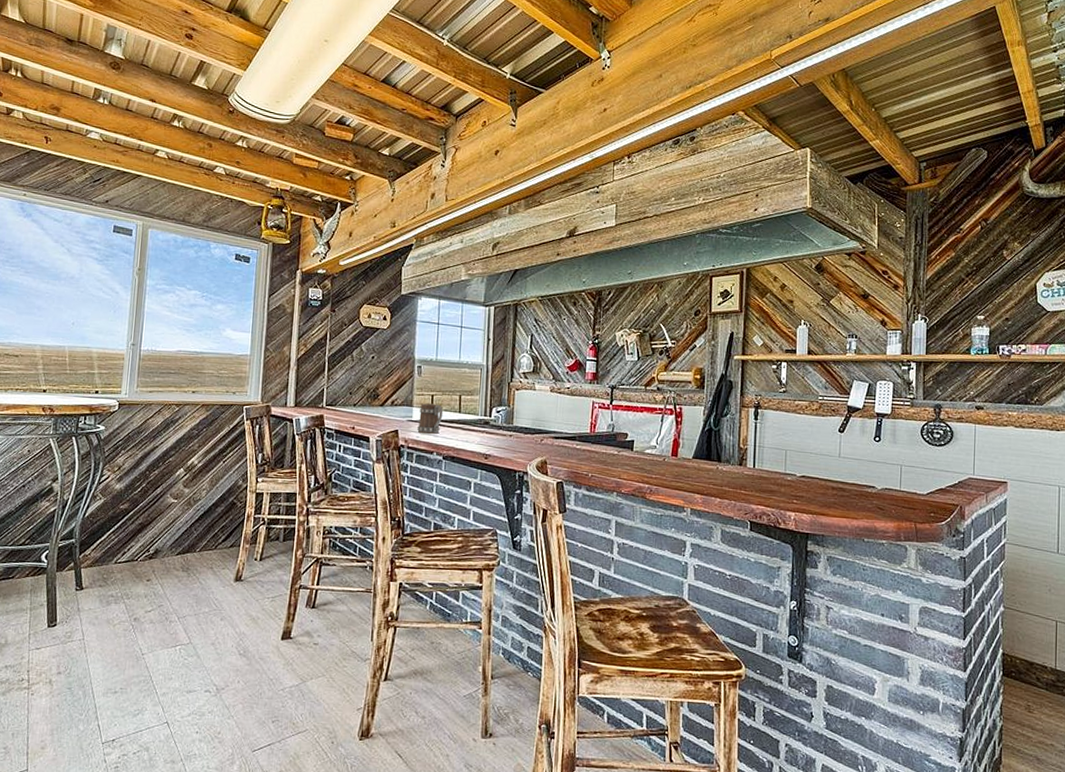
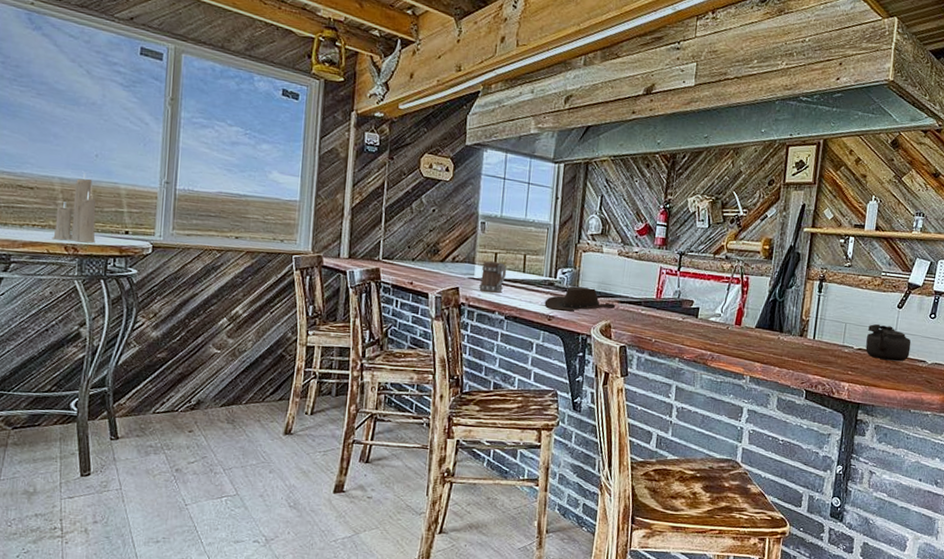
candle: none [32,339,71,404] -> present [52,173,96,244]
cowboy hat: none [480,424,551,450] -> present [544,286,616,311]
kettle: none [808,449,857,488] -> present [865,323,911,362]

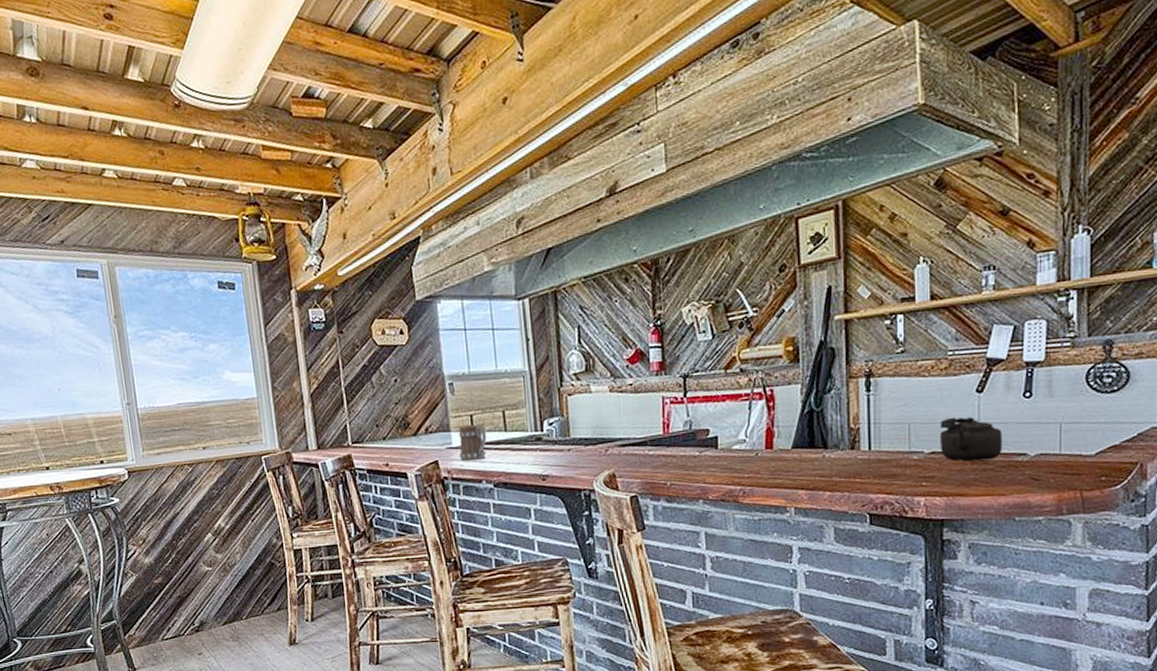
candle: present [52,173,96,244] -> none [35,409,76,481]
cowboy hat: present [544,286,616,311] -> none [535,435,618,469]

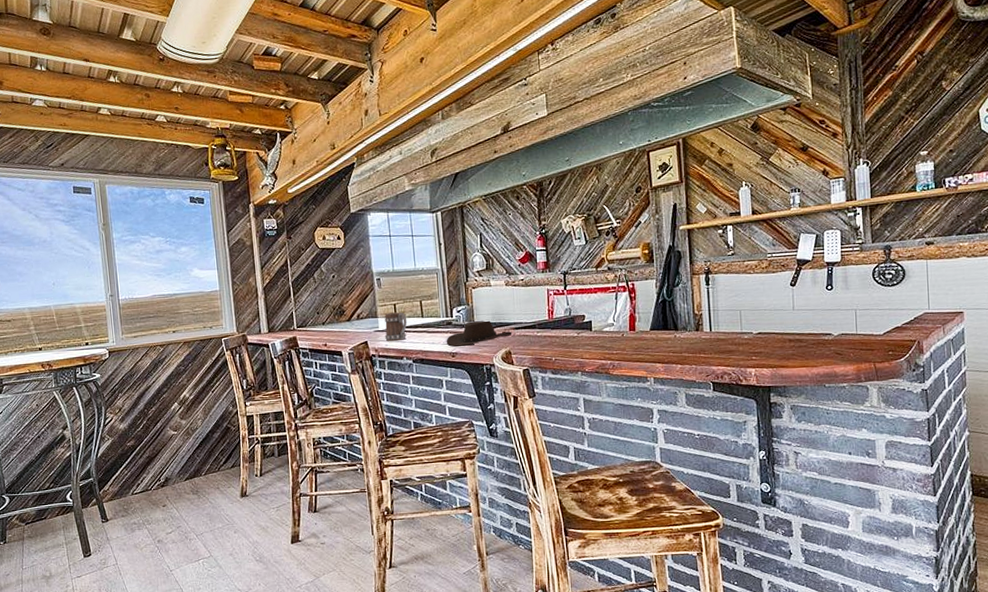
cowboy hat: none [535,435,618,469] -> present [446,320,512,348]
kettle: present [939,417,1003,461] -> none [764,305,813,340]

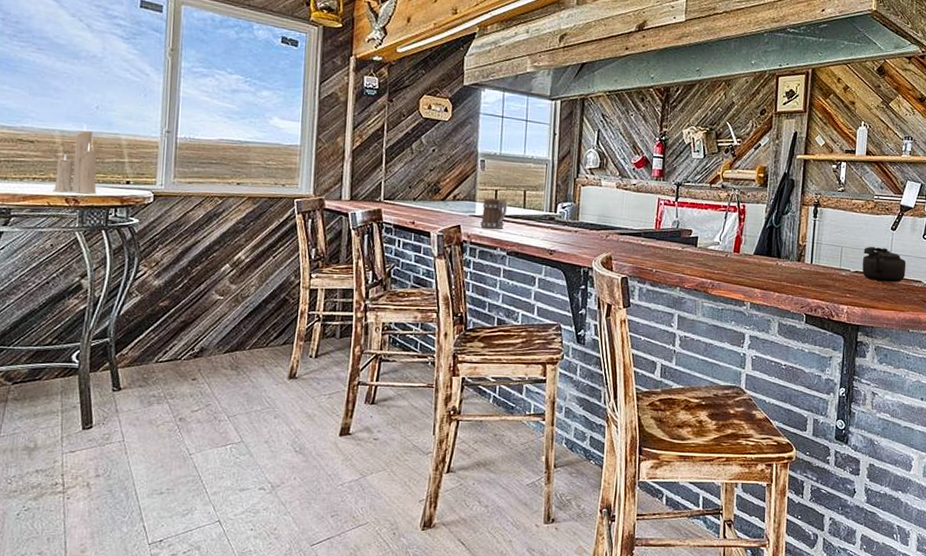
candle: none [30,300,64,360] -> present [52,125,97,195]
cowboy hat: present [446,320,512,348] -> none [545,220,616,245]
kettle: none [764,305,813,340] -> present [862,246,906,283]

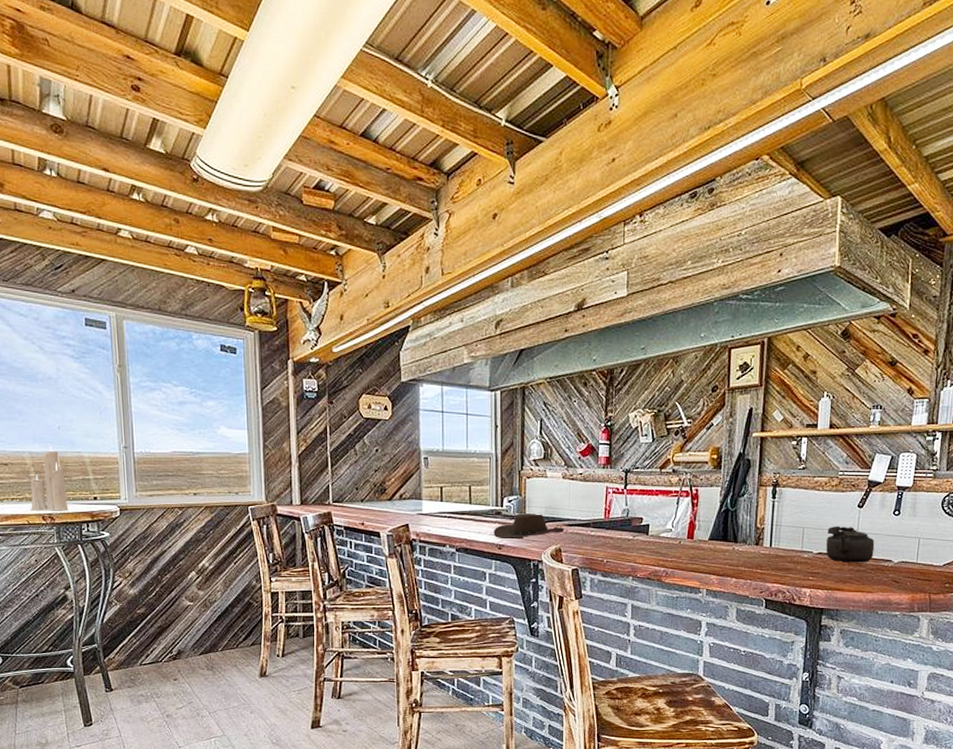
beer mug: present [480,198,508,230] -> none [428,496,454,527]
cowboy hat: none [545,220,616,245] -> present [493,513,565,540]

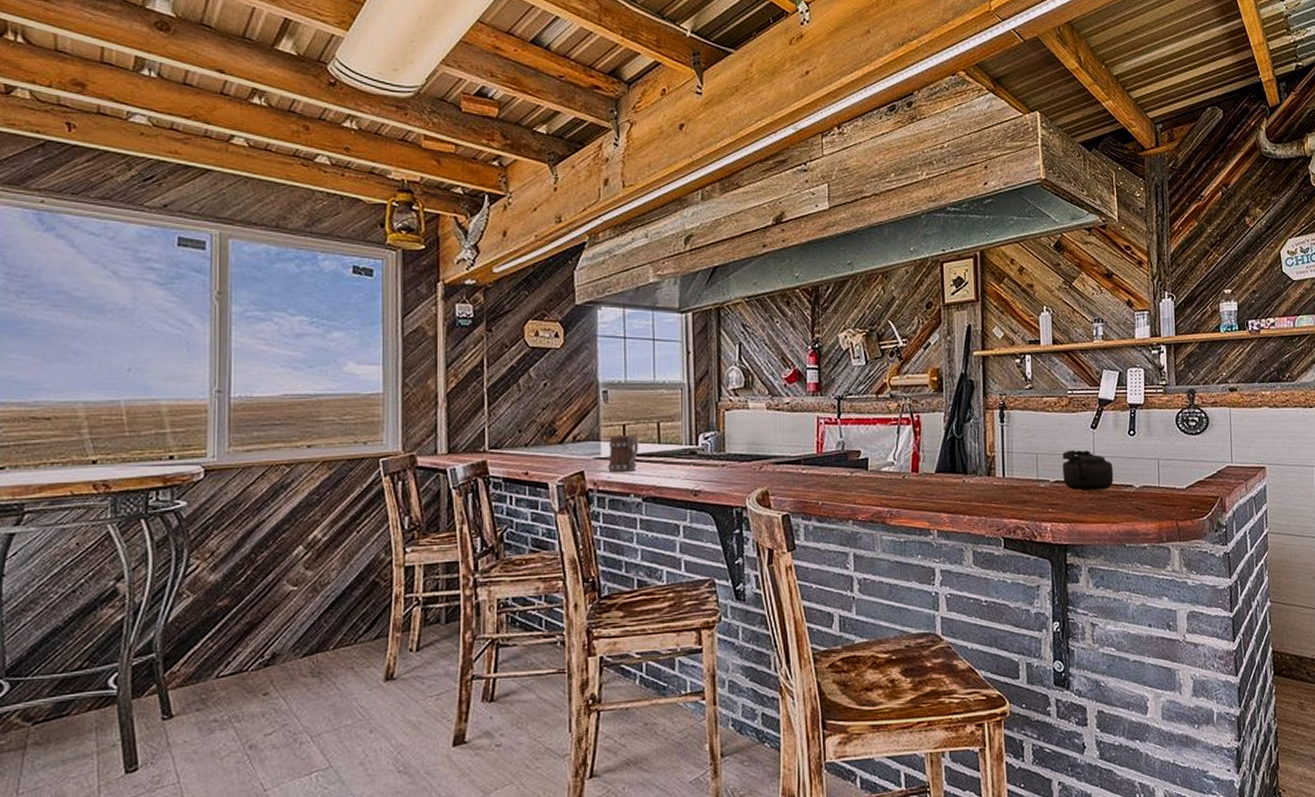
candle: present [30,445,69,512] -> none [76,392,132,478]
beer mug: none [428,496,454,527] -> present [608,435,639,473]
cowboy hat: present [493,513,565,540] -> none [687,451,772,484]

